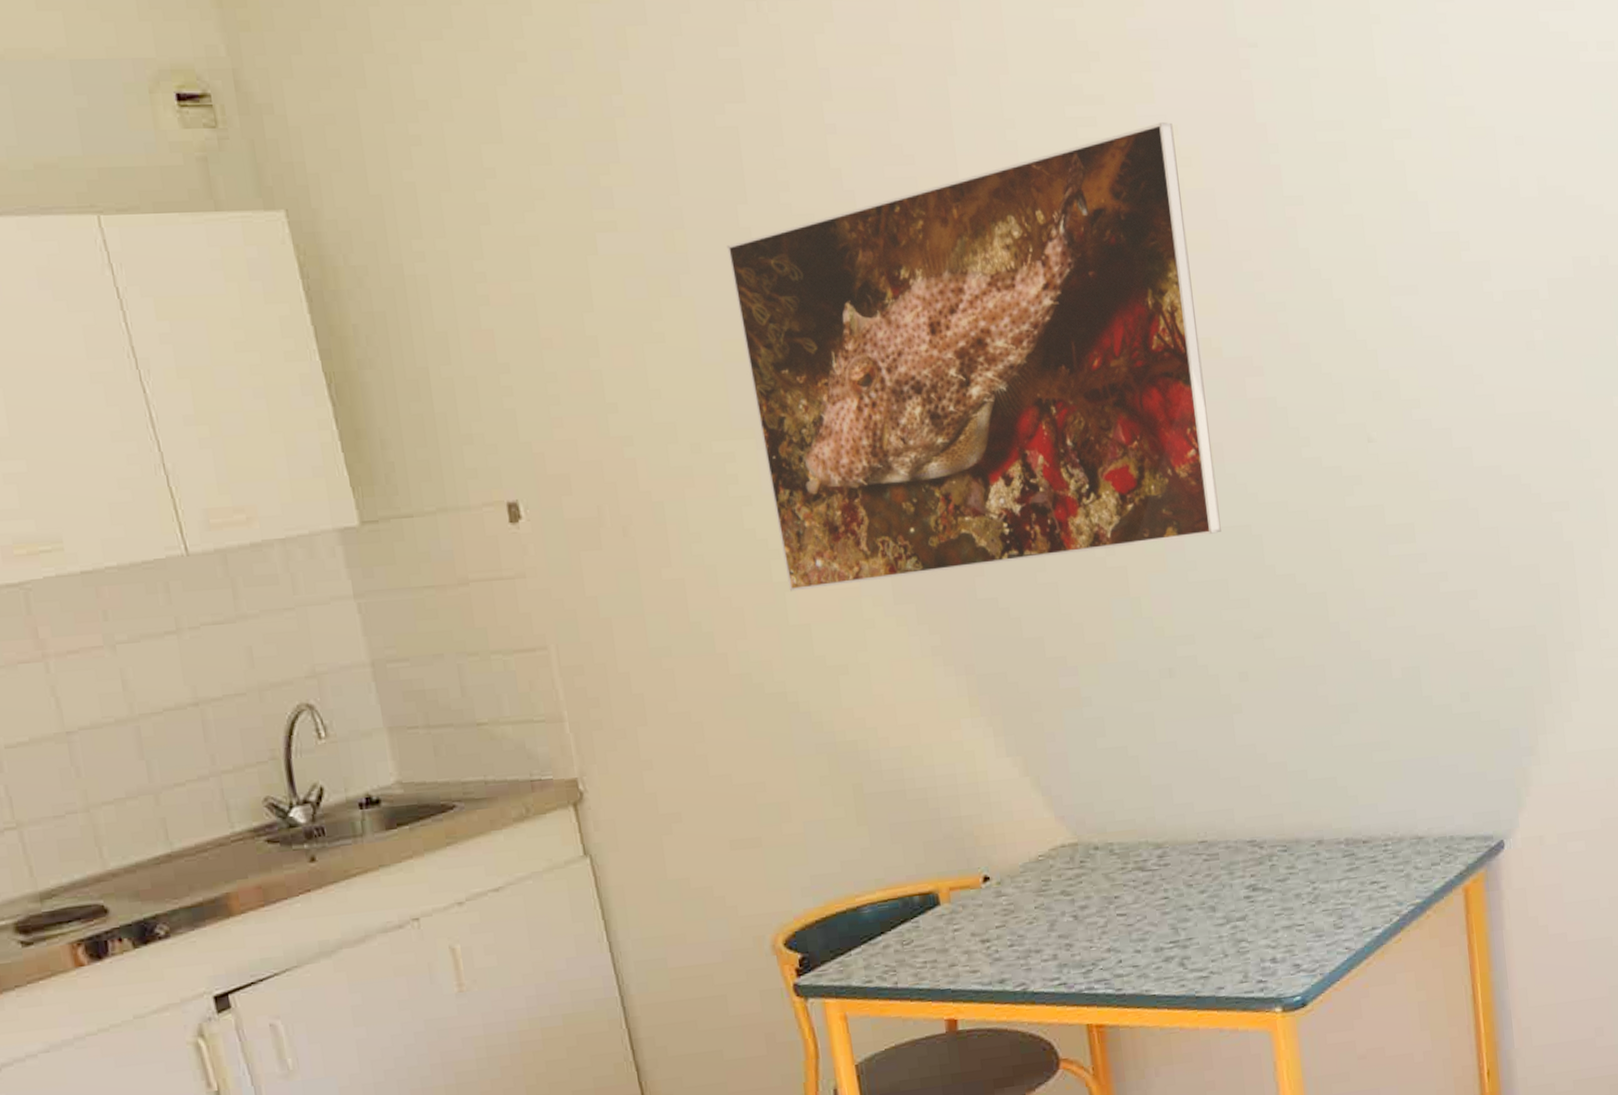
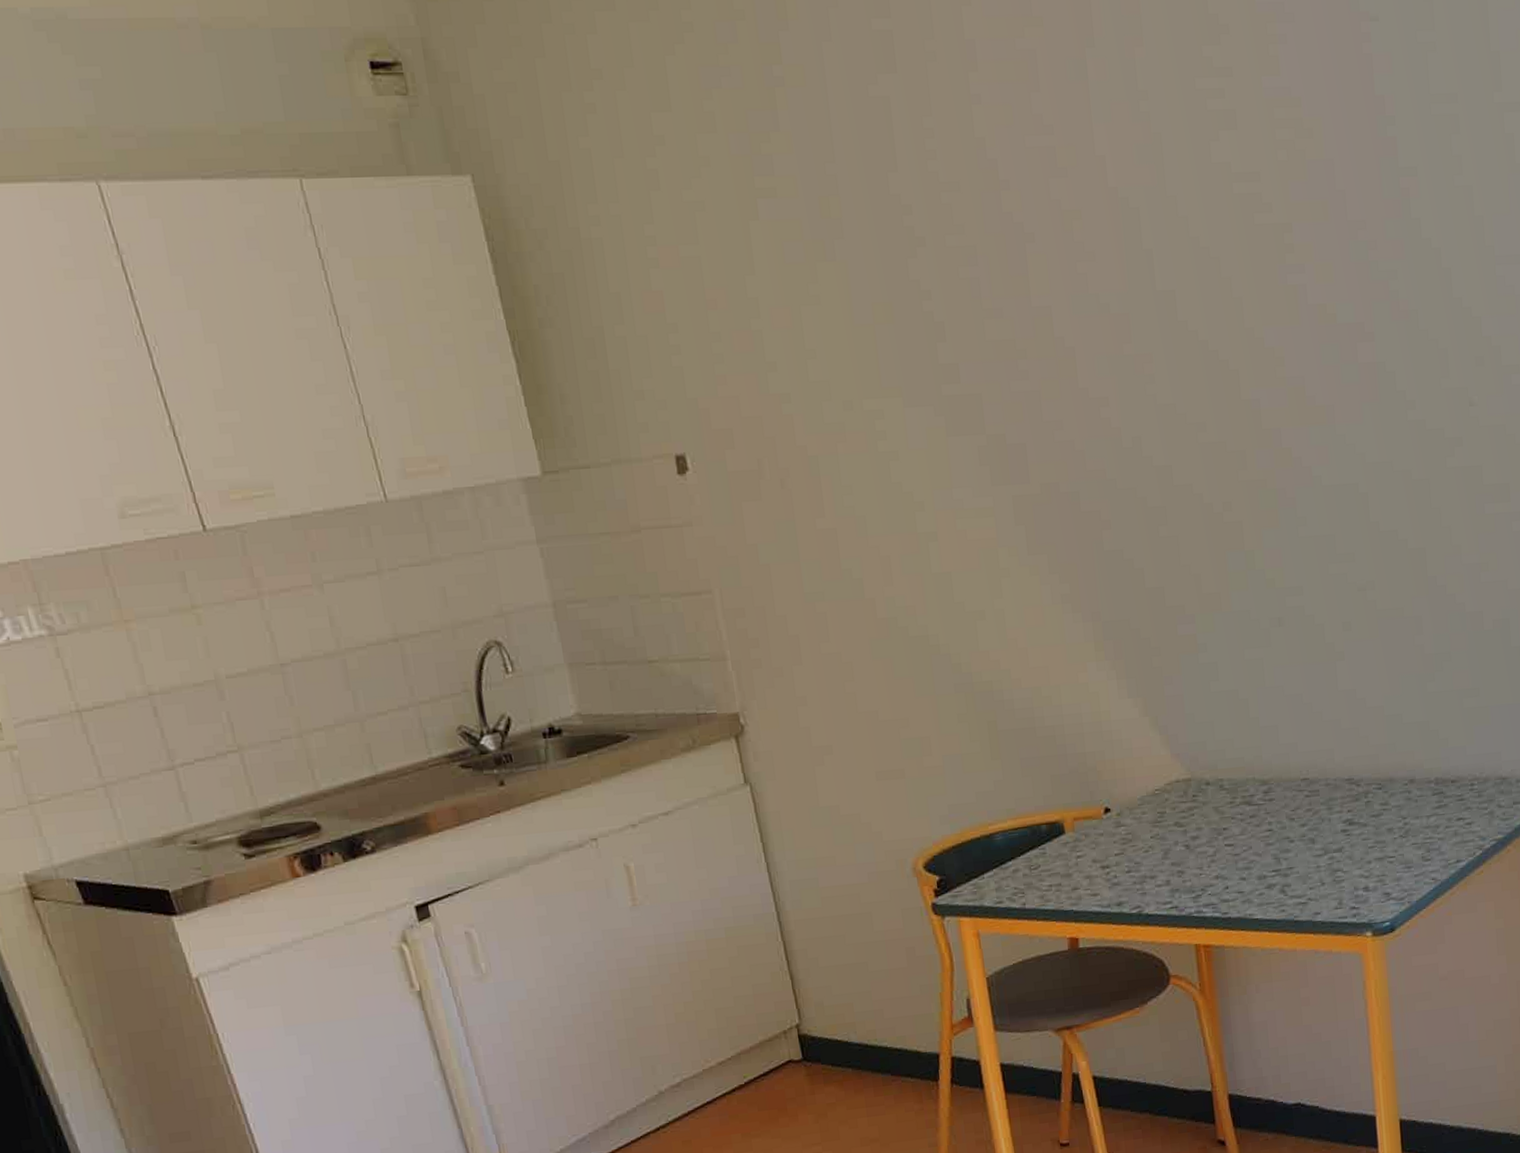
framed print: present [727,122,1221,592] -> none [878,94,1330,542]

